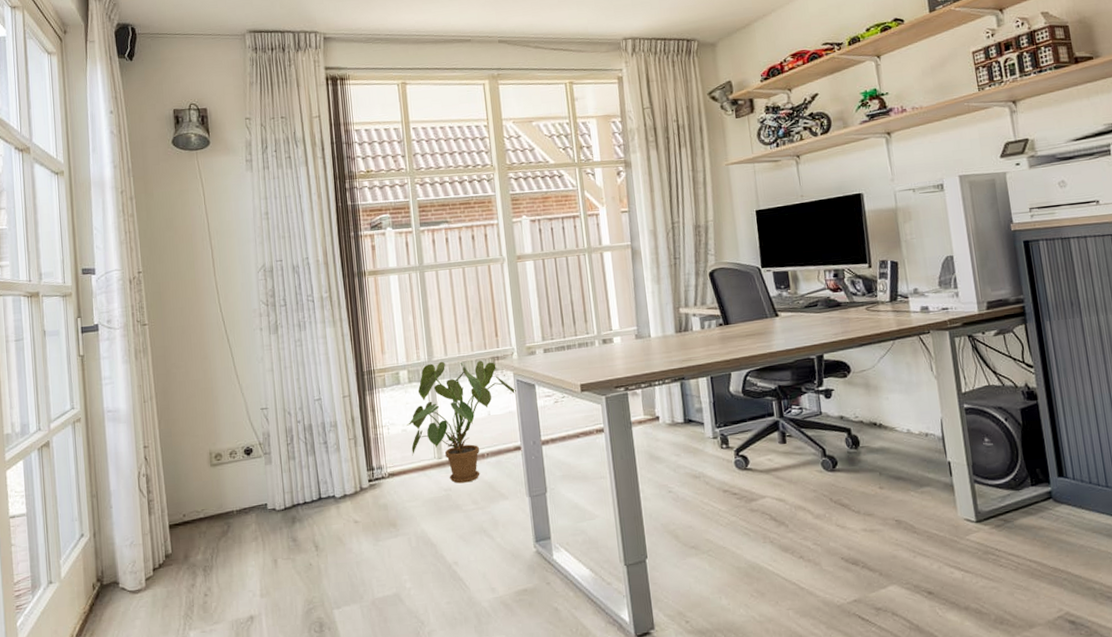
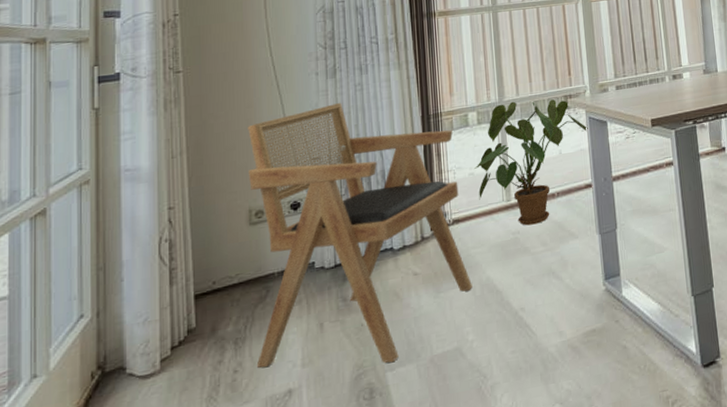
armchair: none [204,356,408,601] -> present [248,102,472,368]

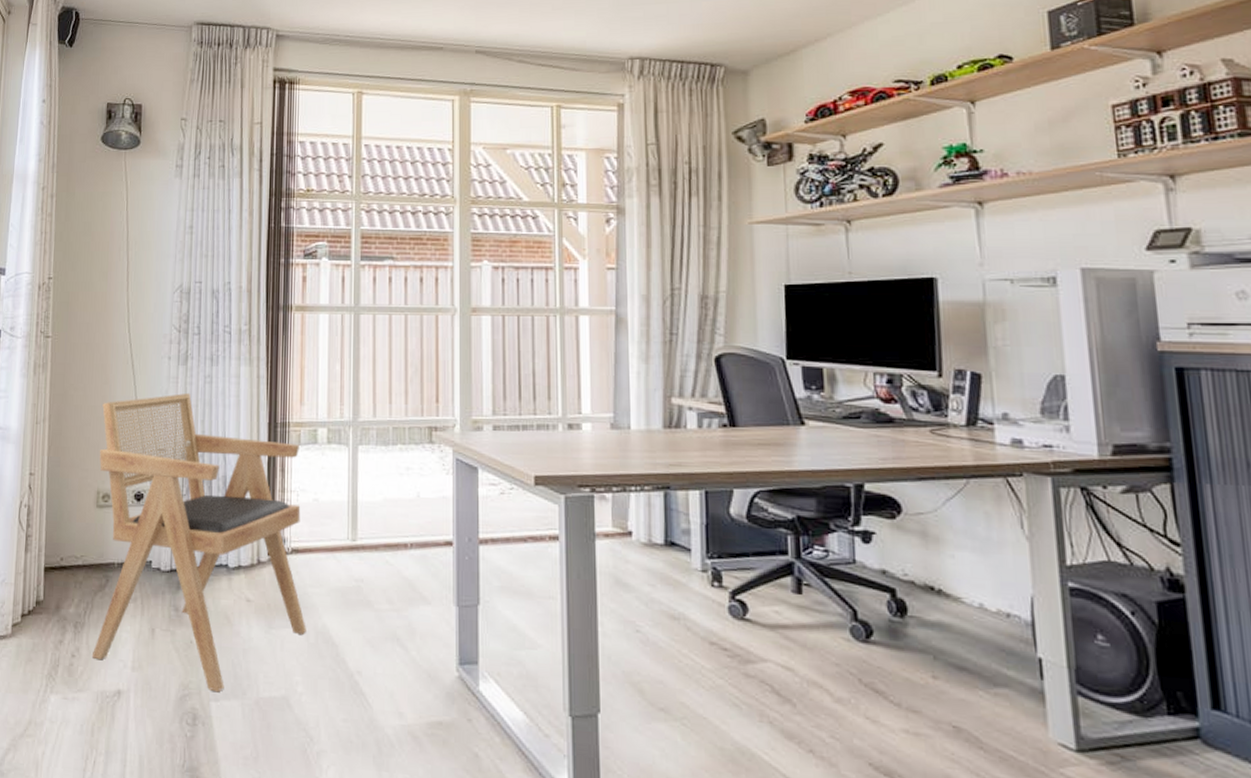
house plant: present [473,99,588,226] -> none [318,423,454,576]

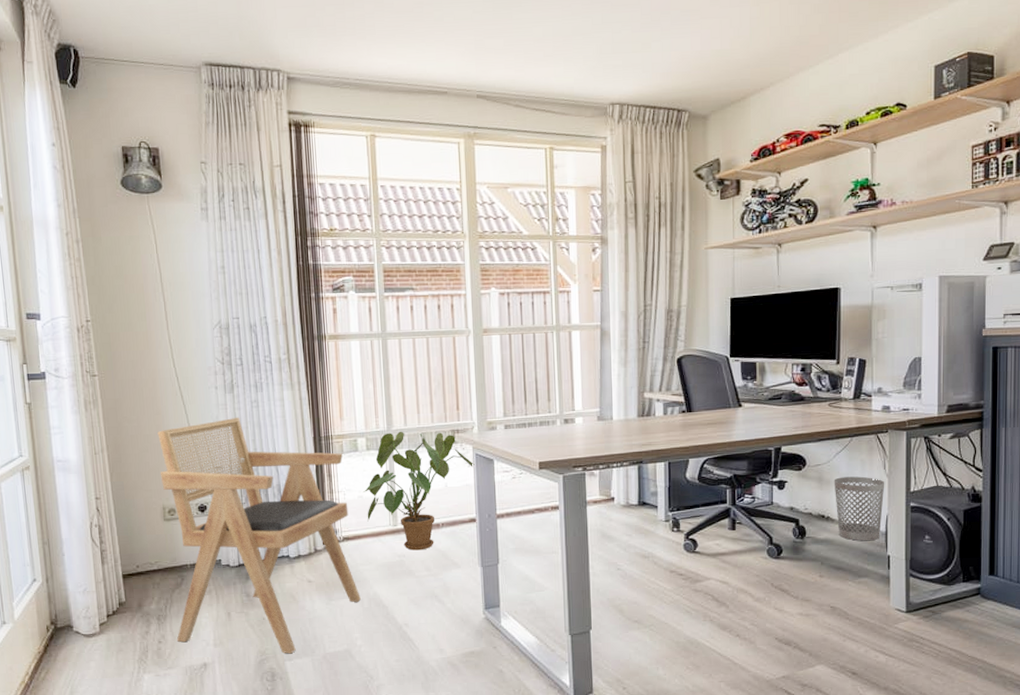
house plant: none [318,423,454,576] -> present [362,431,474,551]
wastebasket: none [945,534,1025,633] -> present [834,476,885,541]

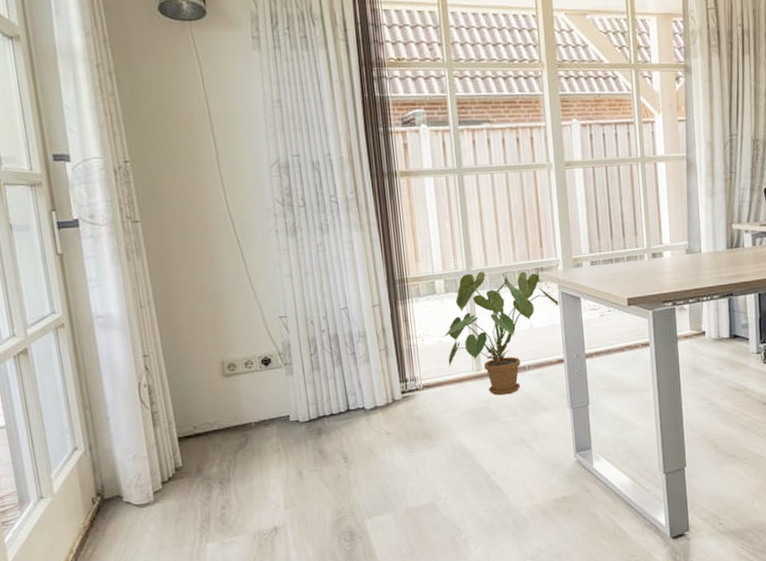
armchair: present [157,417,361,654] -> none [212,261,444,511]

